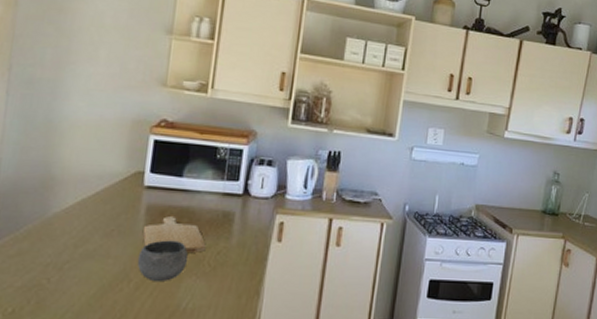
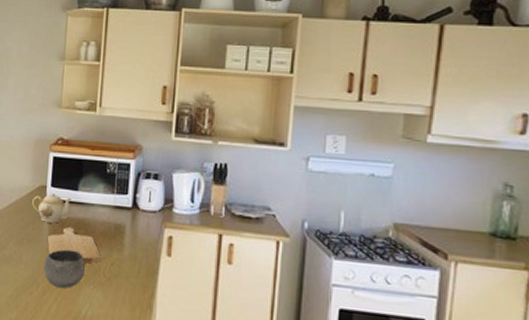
teapot: none [125,179,174,213] -> present [32,193,71,224]

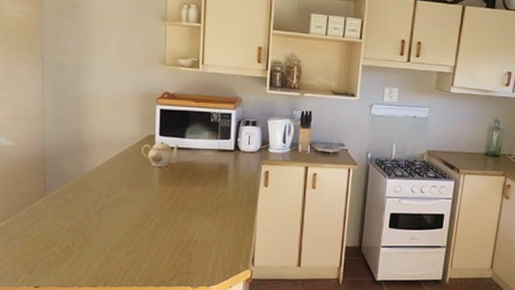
bowl: present [43,249,86,289] -> none [156,188,195,222]
chopping board: present [47,227,101,263] -> none [158,170,208,199]

